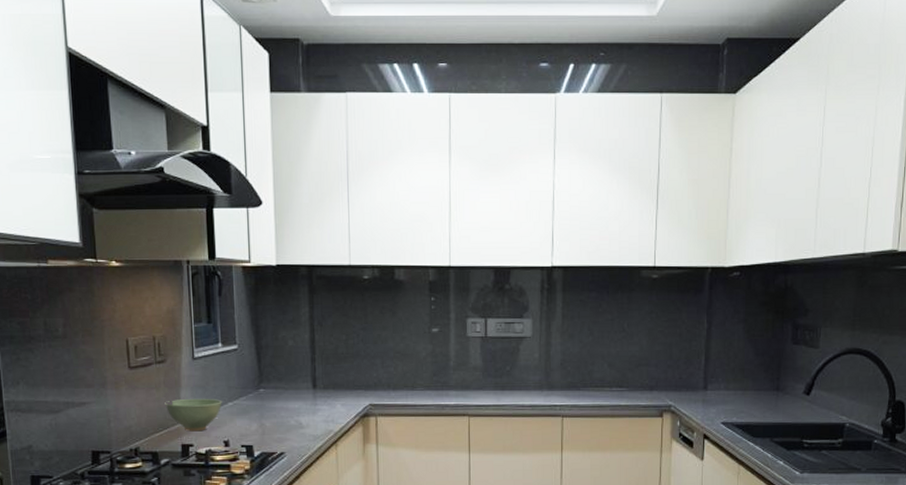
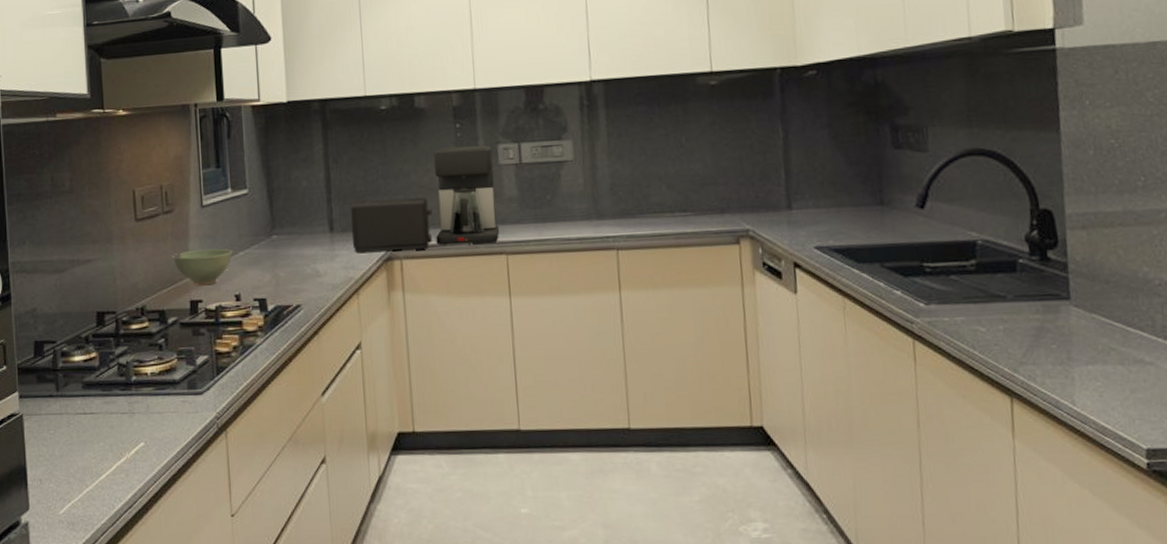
toaster: none [332,361,406,409] -> present [350,197,433,254]
coffee maker: none [408,318,464,406] -> present [434,144,500,245]

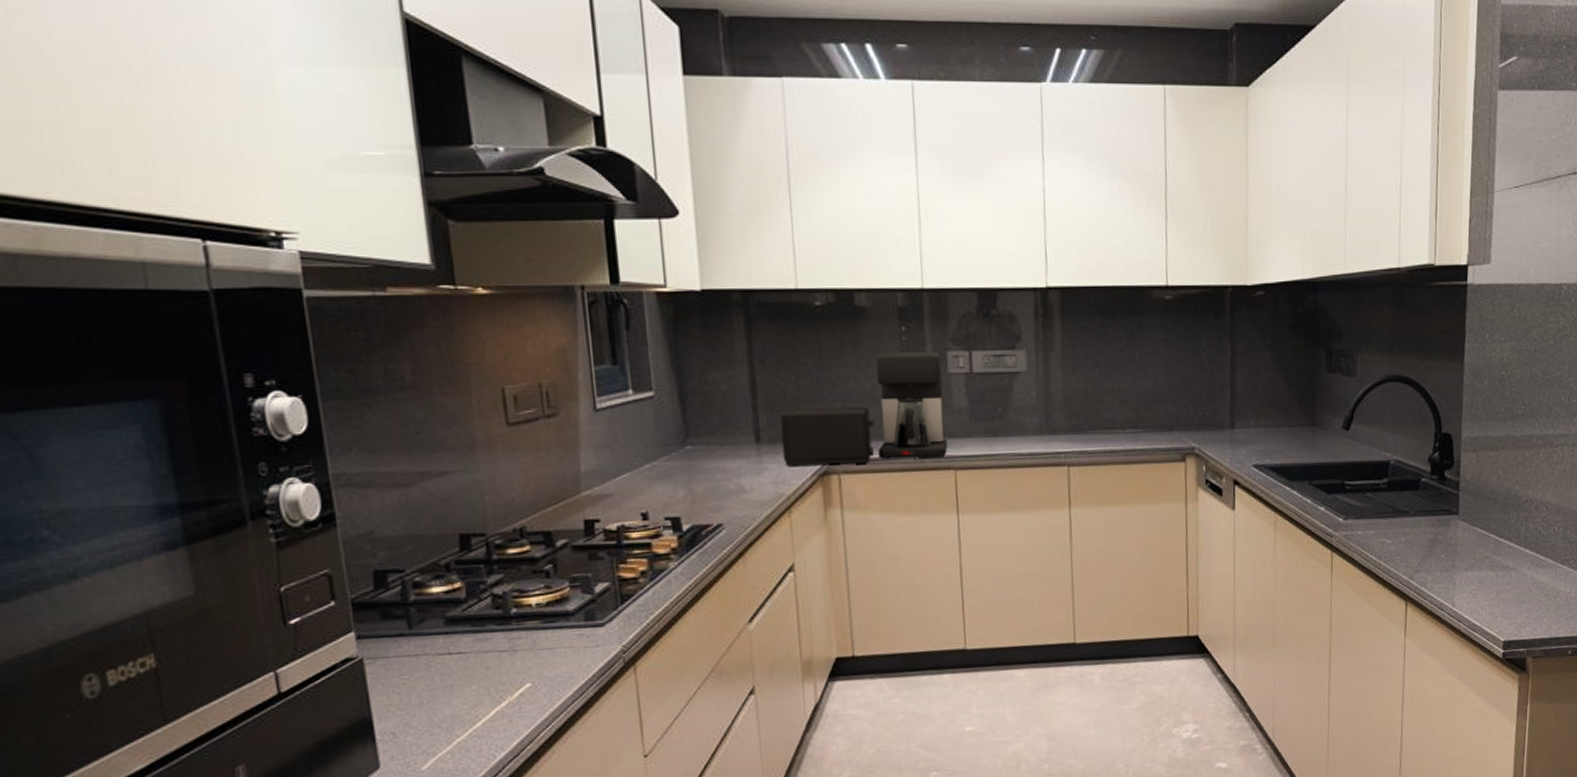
bowl: present [172,248,233,286] -> none [558,459,637,504]

